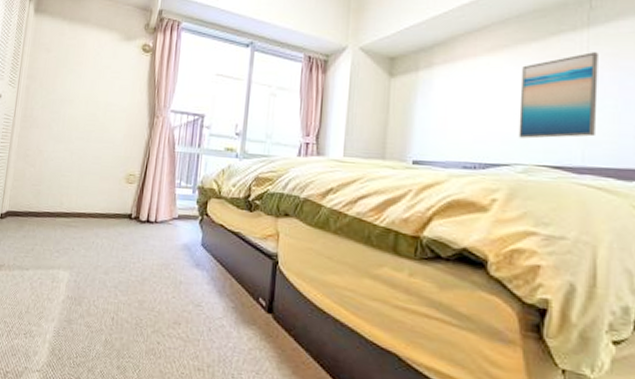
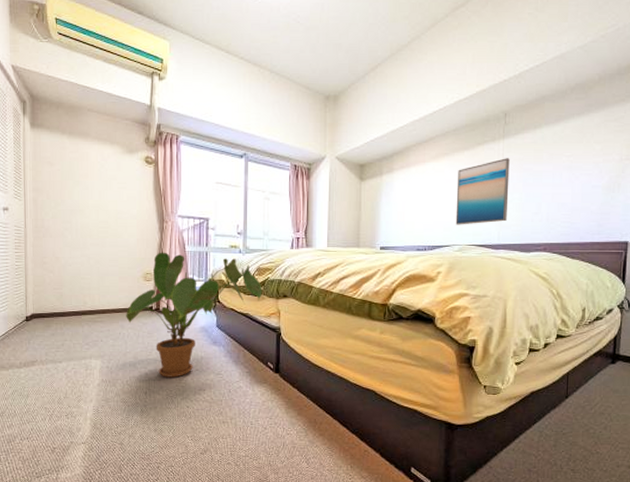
house plant: none [102,151,260,304] -> present [126,252,262,378]

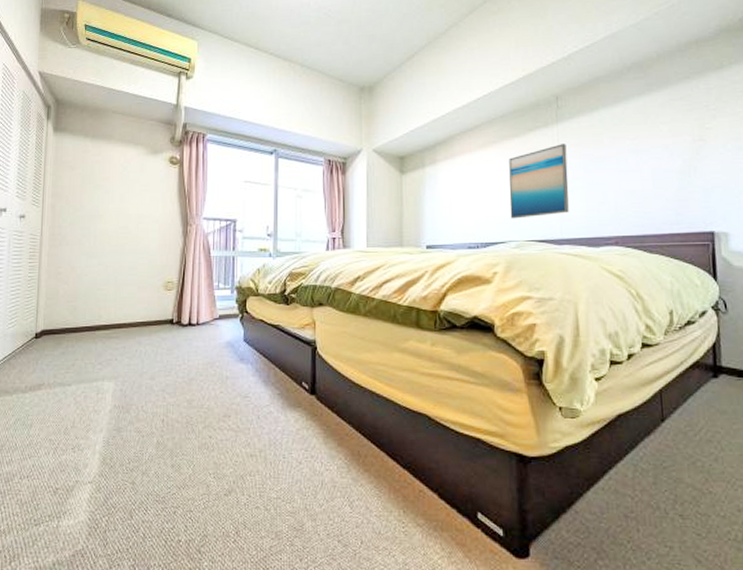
house plant: present [126,252,262,378] -> none [144,258,295,402]

